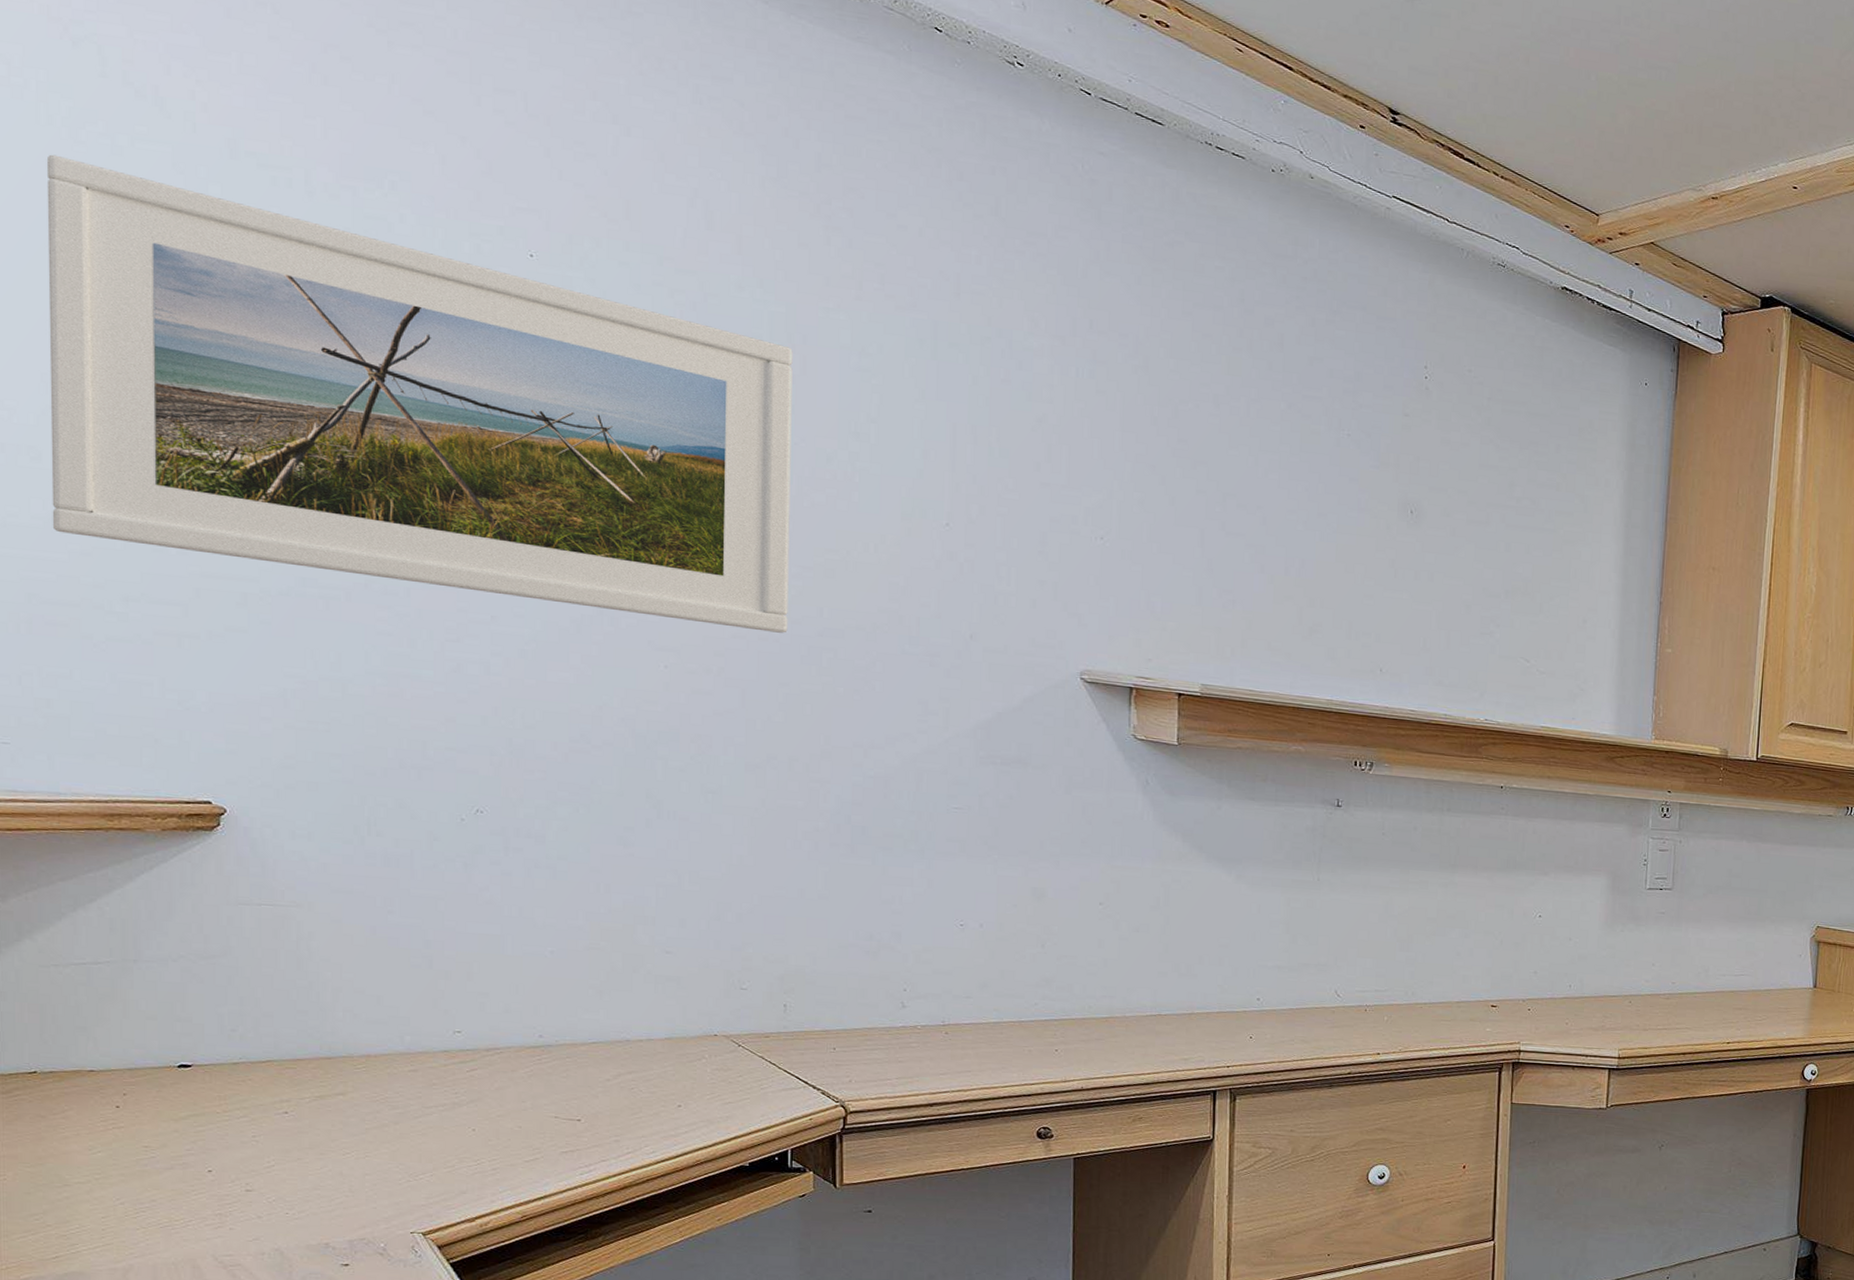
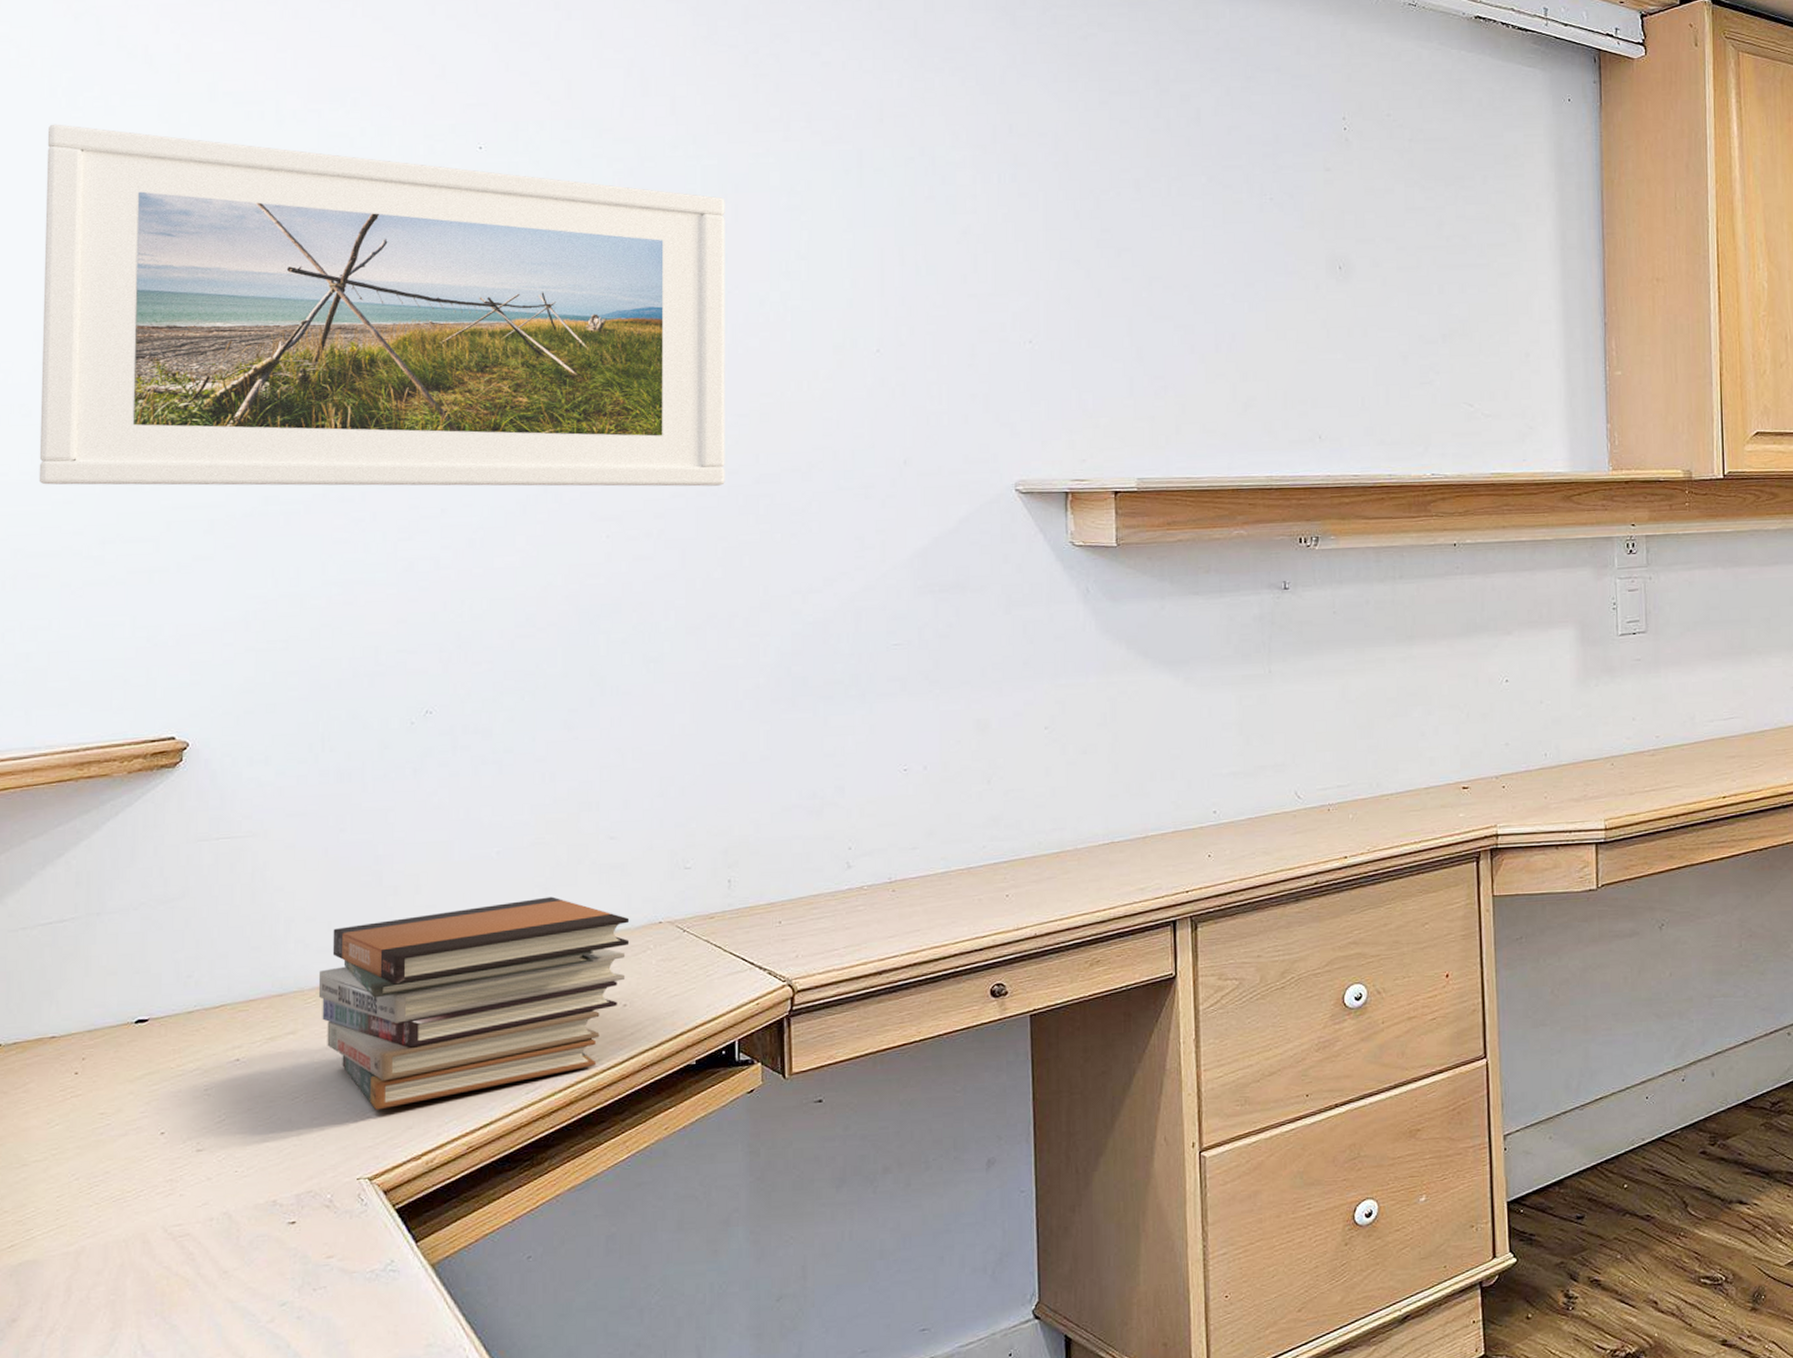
book stack: none [368,998,685,1173] -> present [318,896,630,1110]

